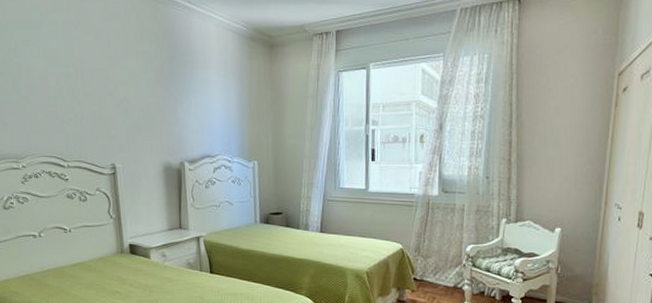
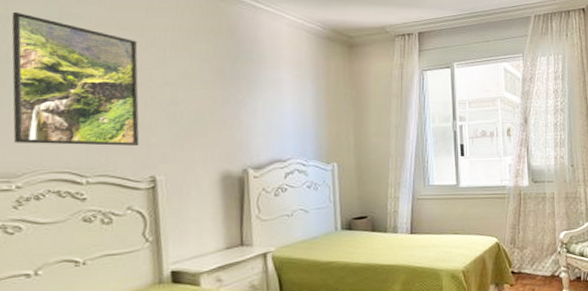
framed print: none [8,18,102,137] -> present [11,11,140,146]

